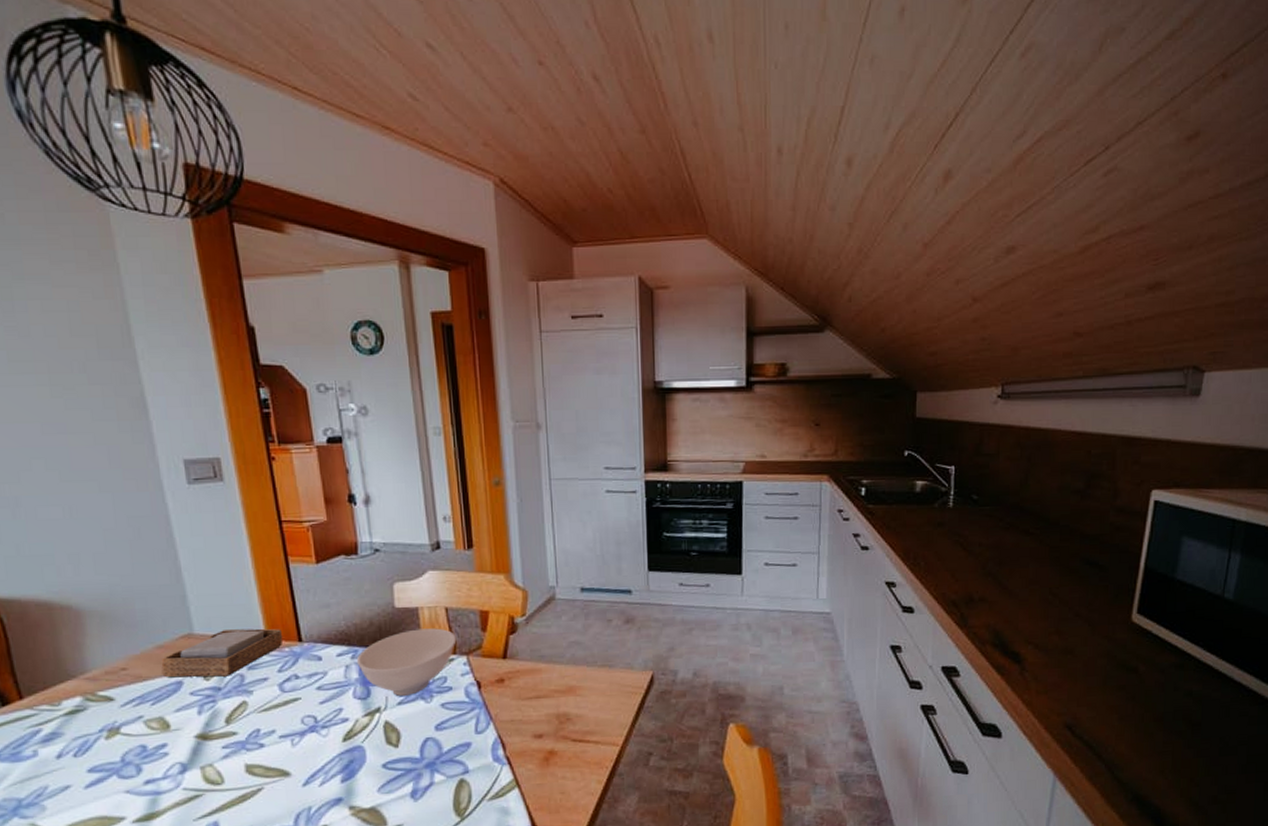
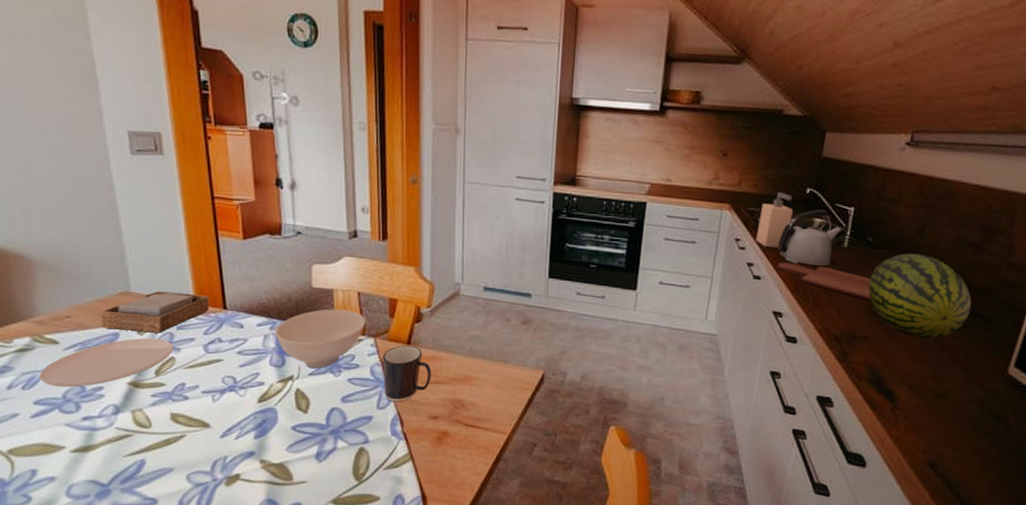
plate: none [93,682,246,750] -> present [39,337,174,388]
mug: none [477,660,532,724] -> present [382,345,431,402]
soap dispenser: none [859,457,893,515] -> present [755,191,793,247]
kettle: none [881,472,945,530] -> present [777,209,842,266]
cutting board: none [885,529,984,561] -> present [778,262,871,301]
fruit: none [979,507,1086,594] -> present [868,253,972,338]

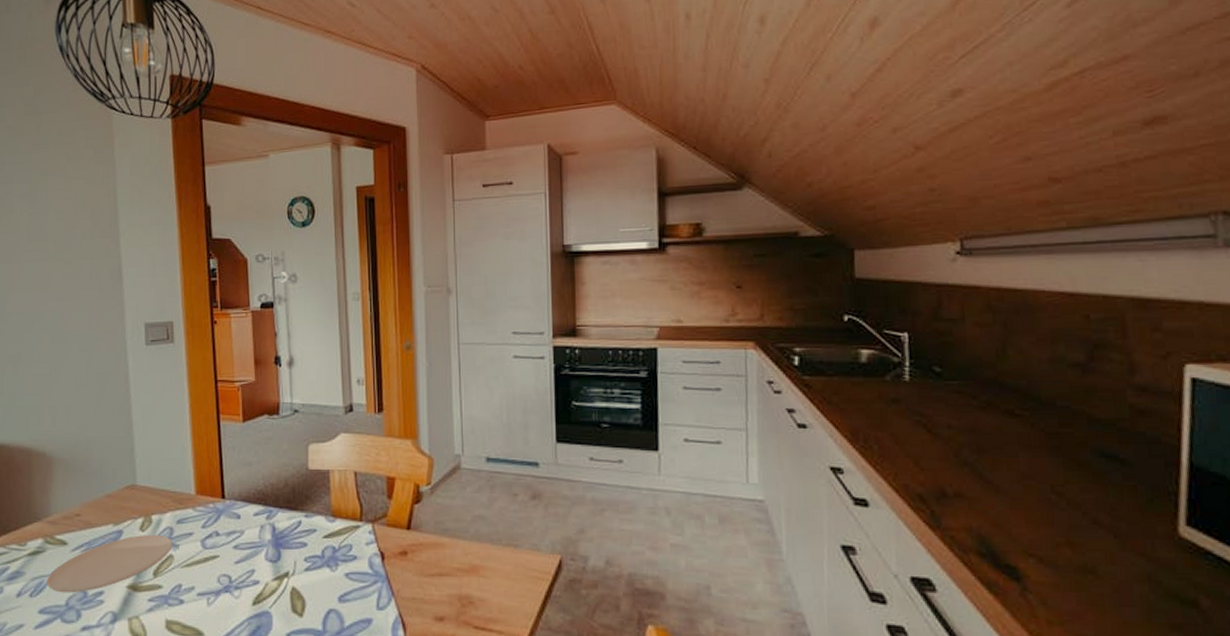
napkin holder: present [101,291,210,333] -> none [107,483,209,529]
bowl: present [274,309,366,368] -> none [270,492,363,562]
mug: present [382,345,431,402] -> none [381,531,434,601]
soap dispenser: present [755,191,793,247] -> none [792,322,832,388]
kettle: present [777,209,842,266] -> none [820,339,898,406]
cutting board: present [778,262,871,301] -> none [826,405,956,447]
fruit: present [868,253,972,338] -> none [947,382,1099,491]

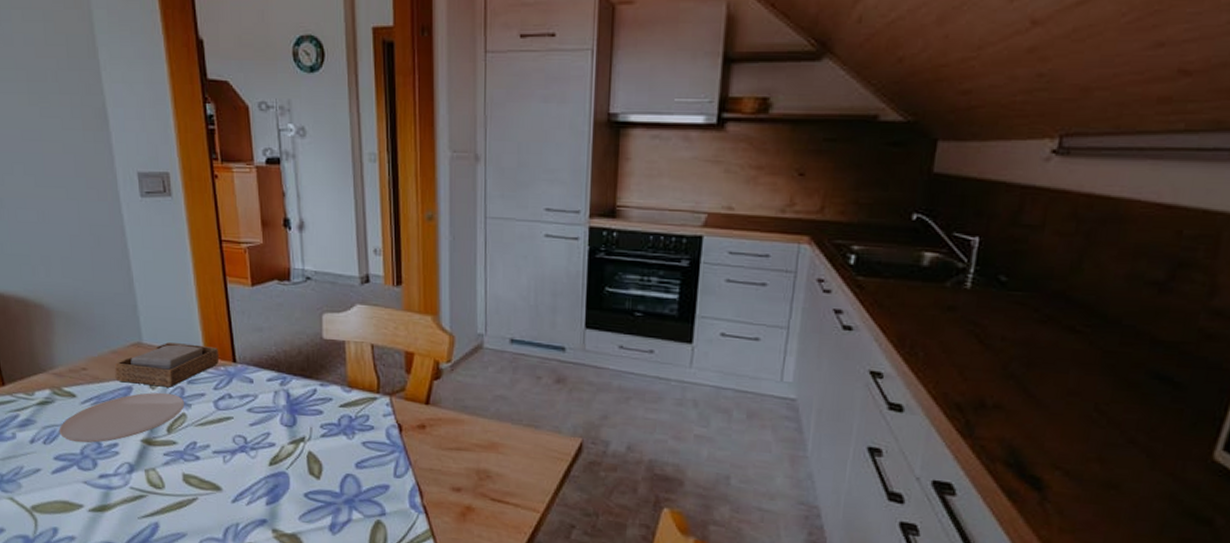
napkin holder: none [107,483,209,529] -> present [114,342,220,388]

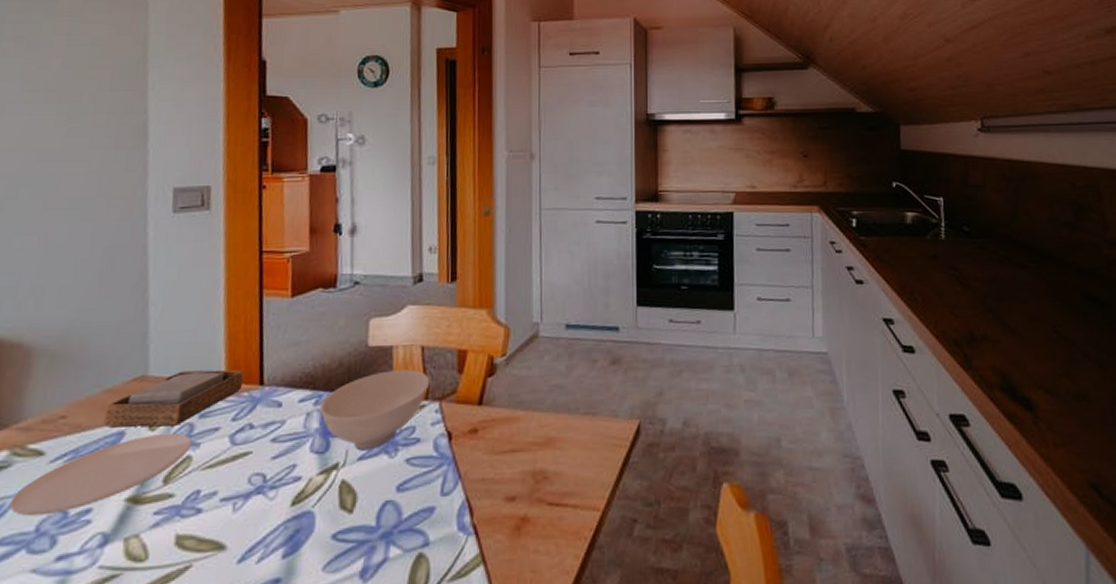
bowl: none [284,363,381,429] -> present [319,369,430,449]

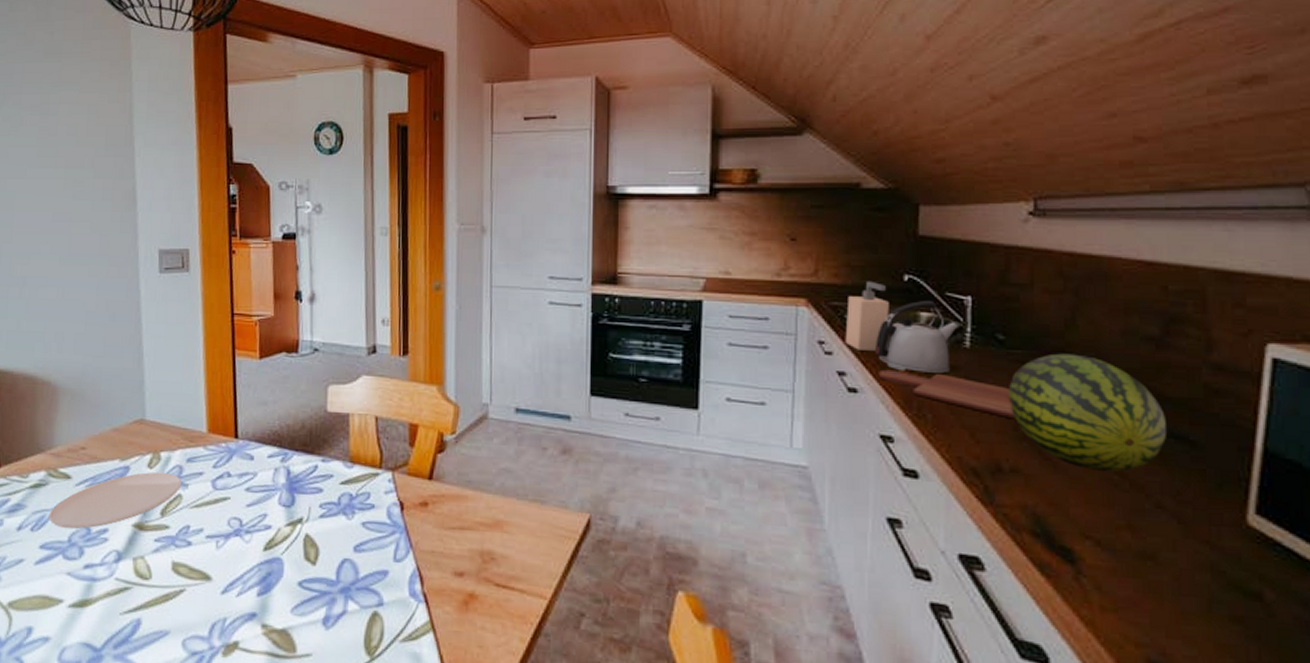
napkin holder: present [104,369,244,427] -> none [114,419,222,466]
bowl: present [319,369,430,449] -> none [285,437,384,509]
soap dispenser: none [850,188,884,247] -> present [845,280,889,351]
kettle: none [874,203,936,263] -> present [874,301,959,373]
cutting board: none [879,262,982,296] -> present [879,369,1015,420]
fruit: none [974,239,1086,332] -> present [1007,353,1168,472]

